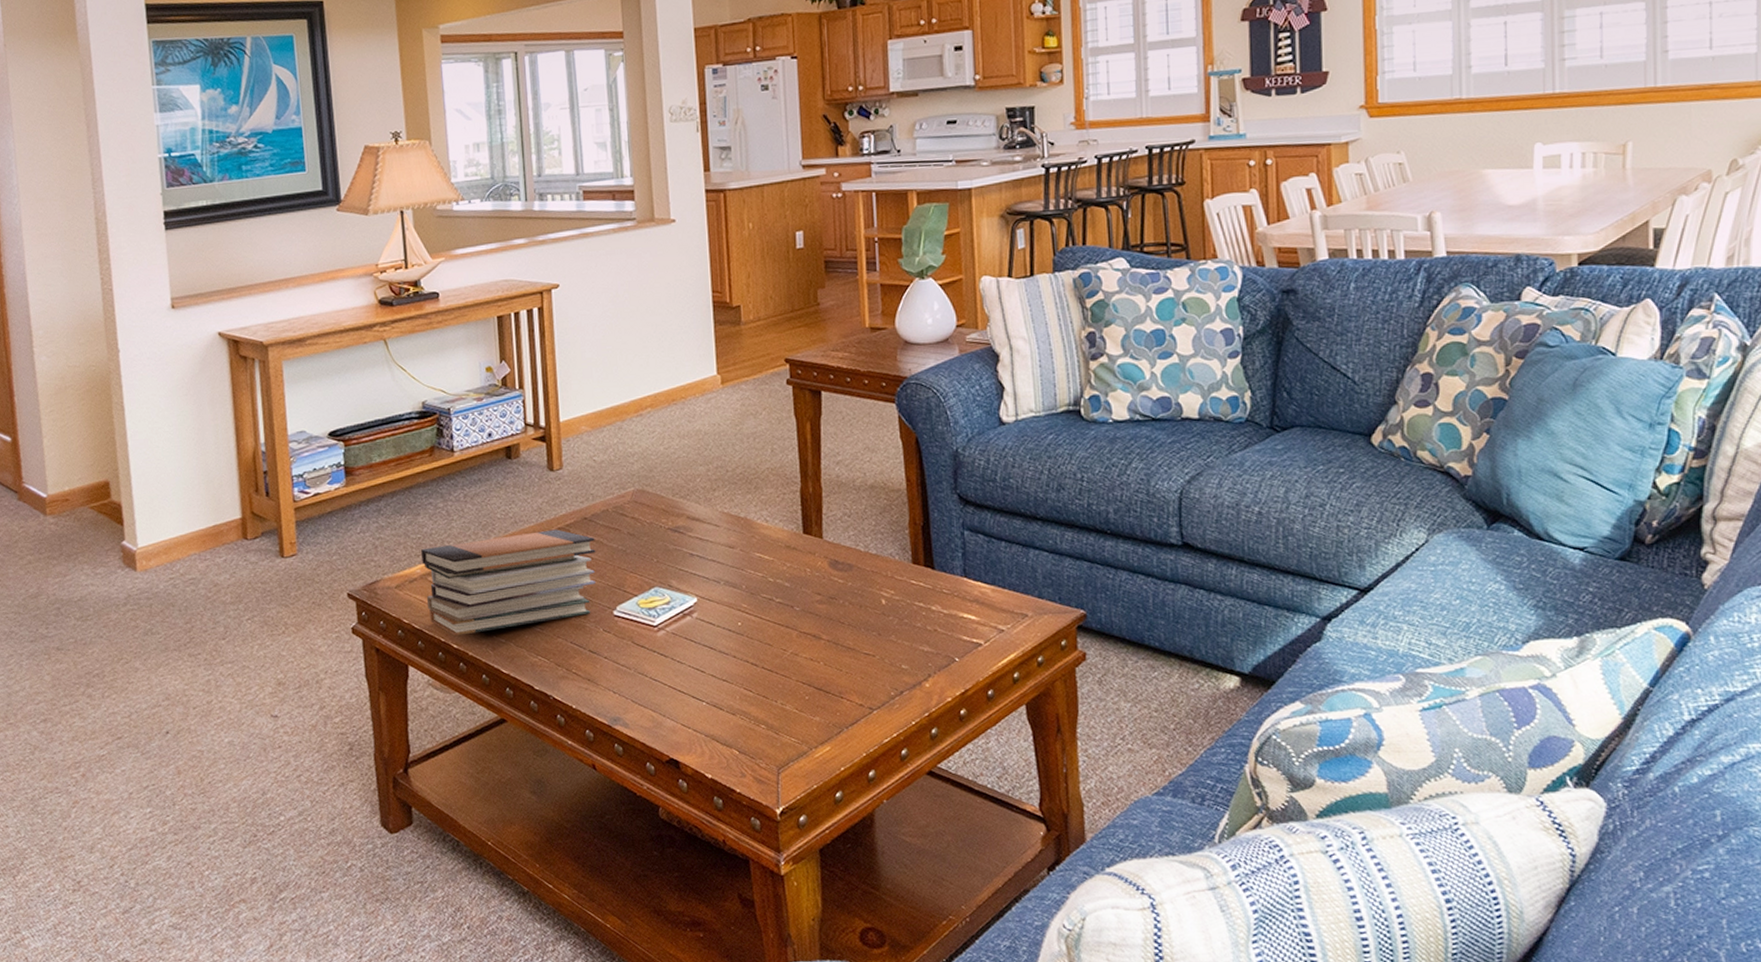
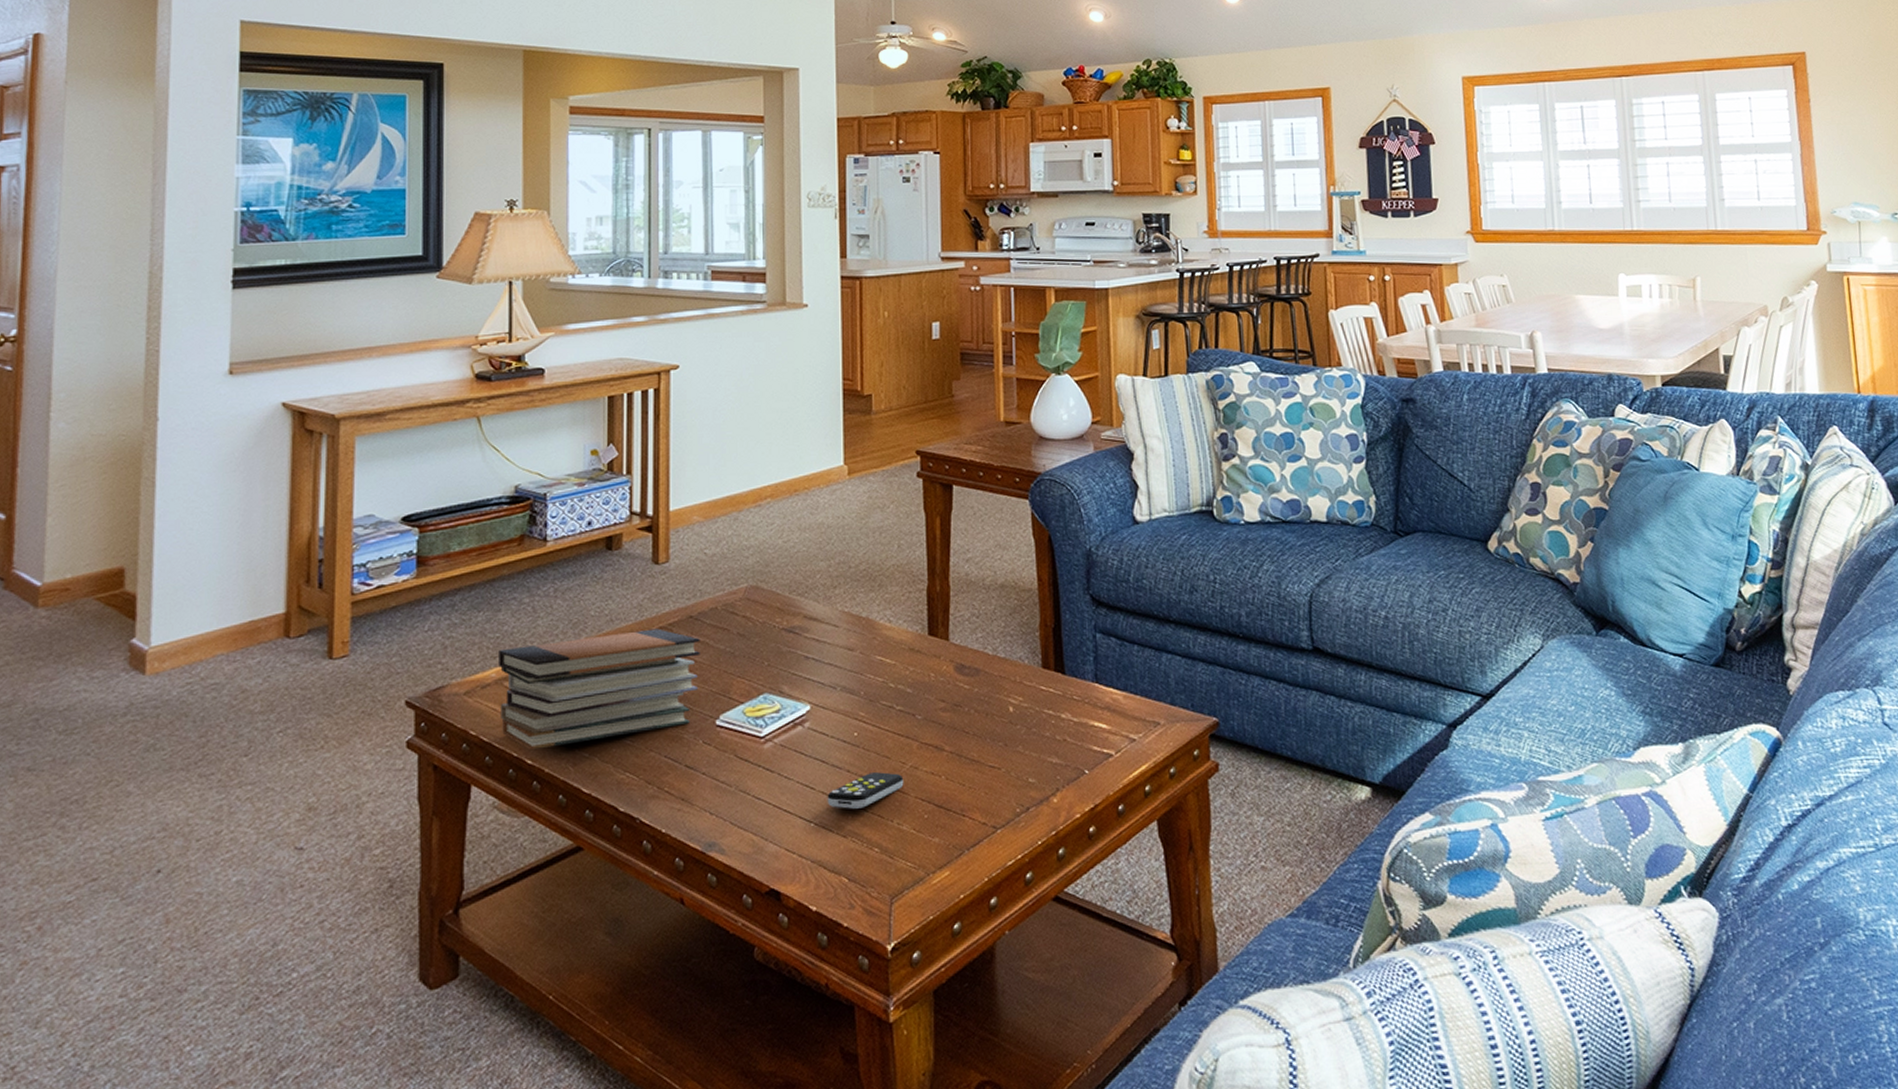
remote control: none [716,658,786,690] -> present [827,772,904,809]

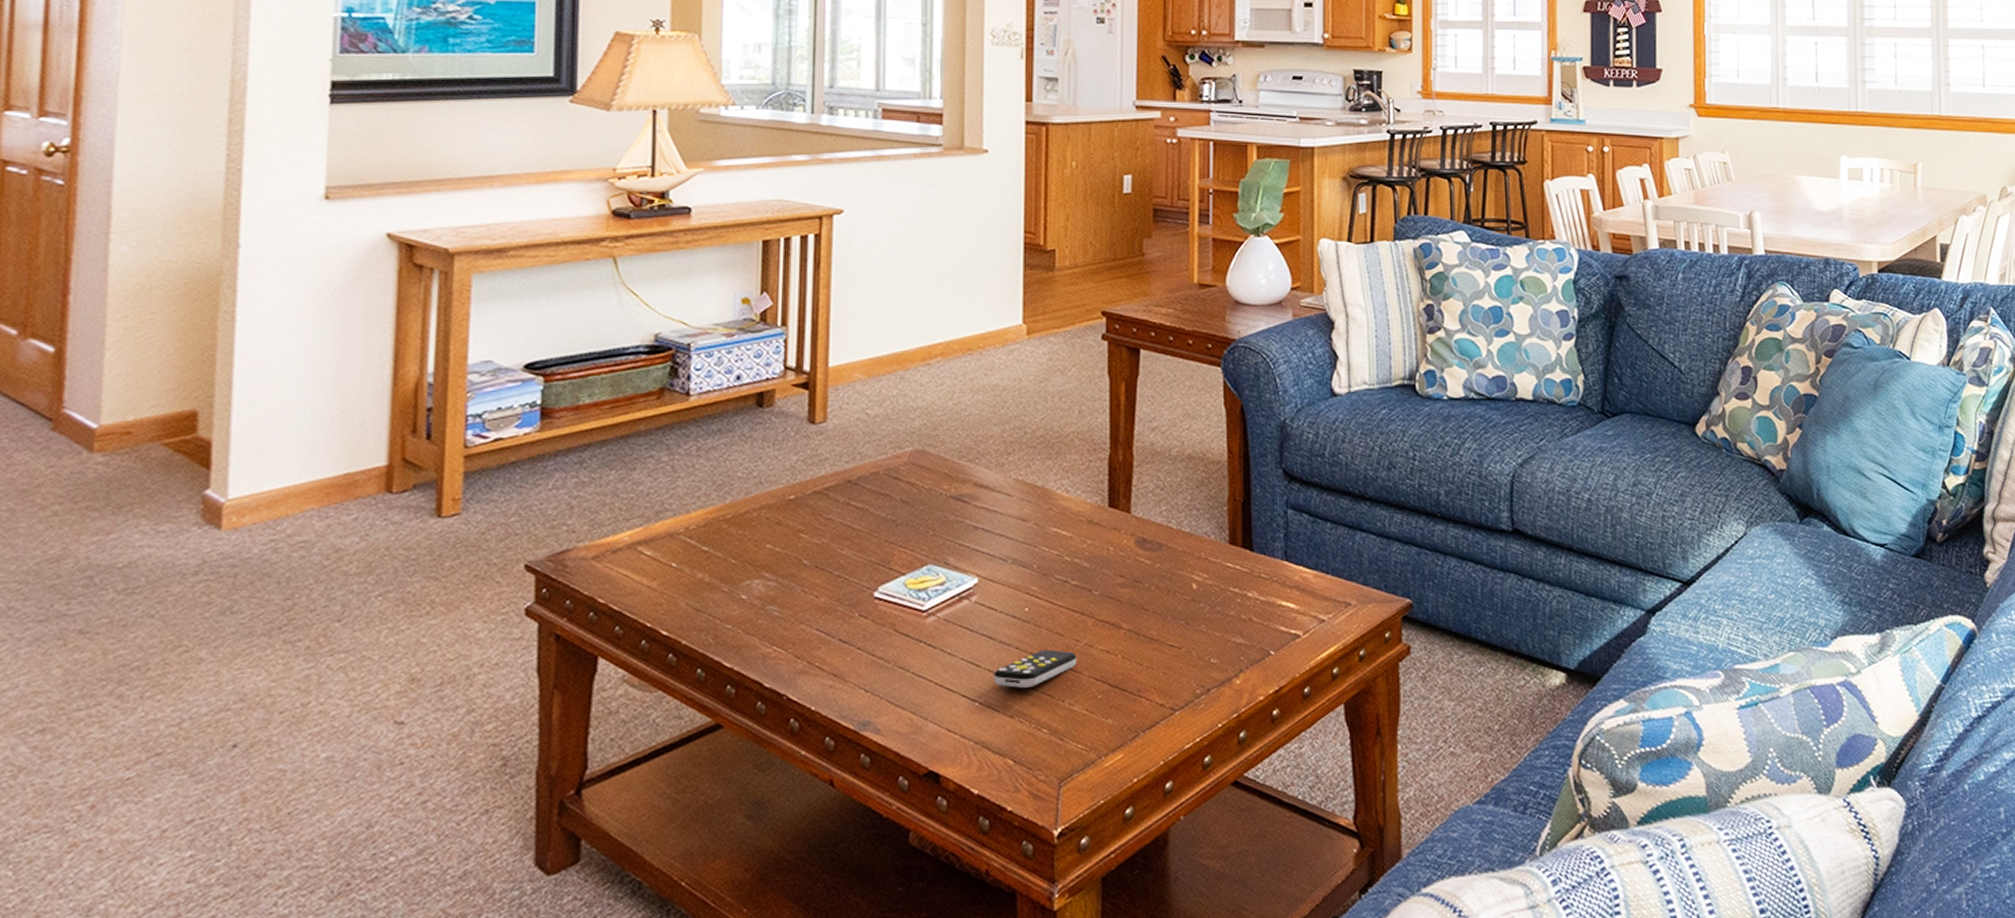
book stack: present [499,628,700,751] -> none [632,493,859,621]

